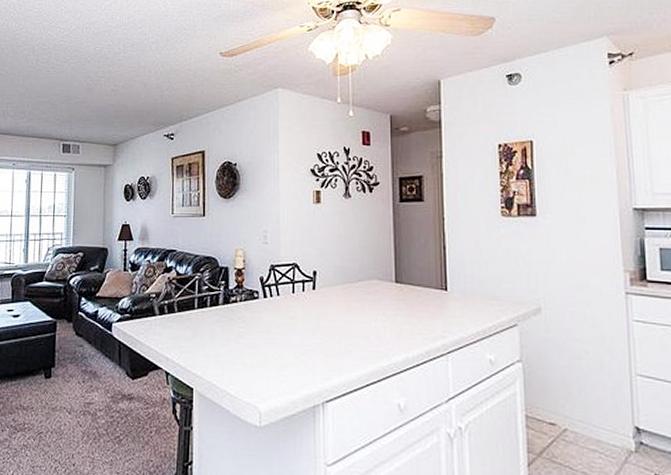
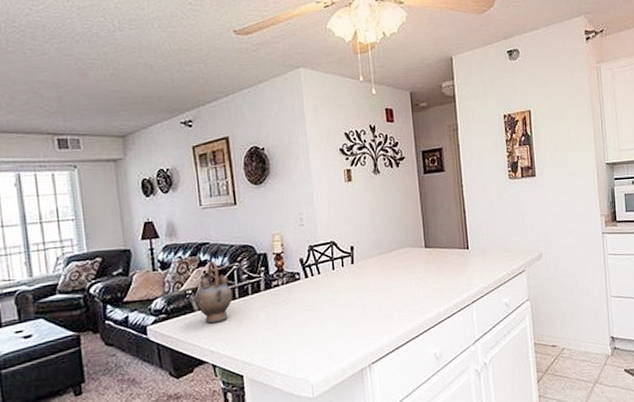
teapot: none [158,268,192,329] -> present [195,260,233,323]

